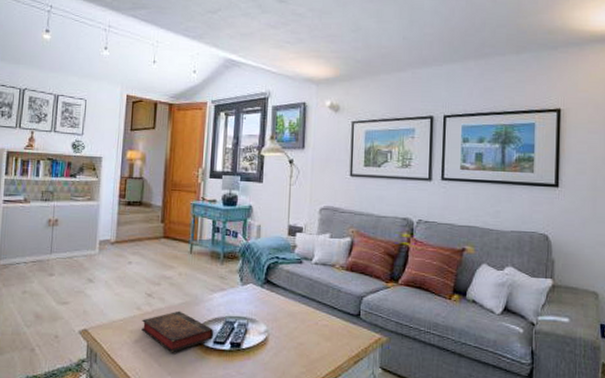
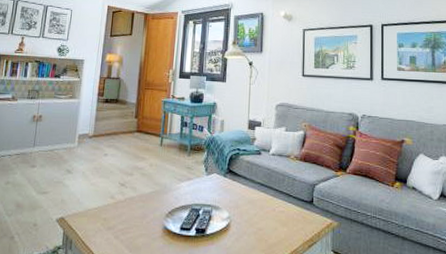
book: present [141,311,214,352] -> none [114,199,181,238]

